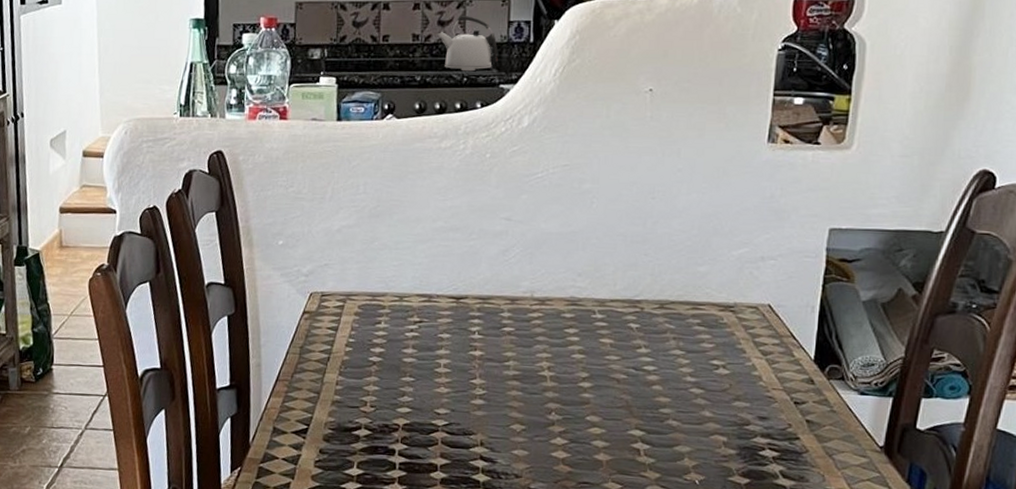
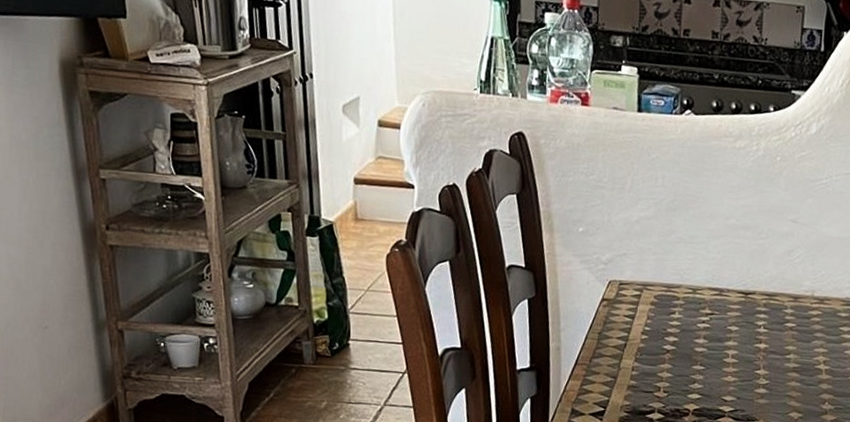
kettle: present [437,15,498,72] -> none [735,16,791,75]

